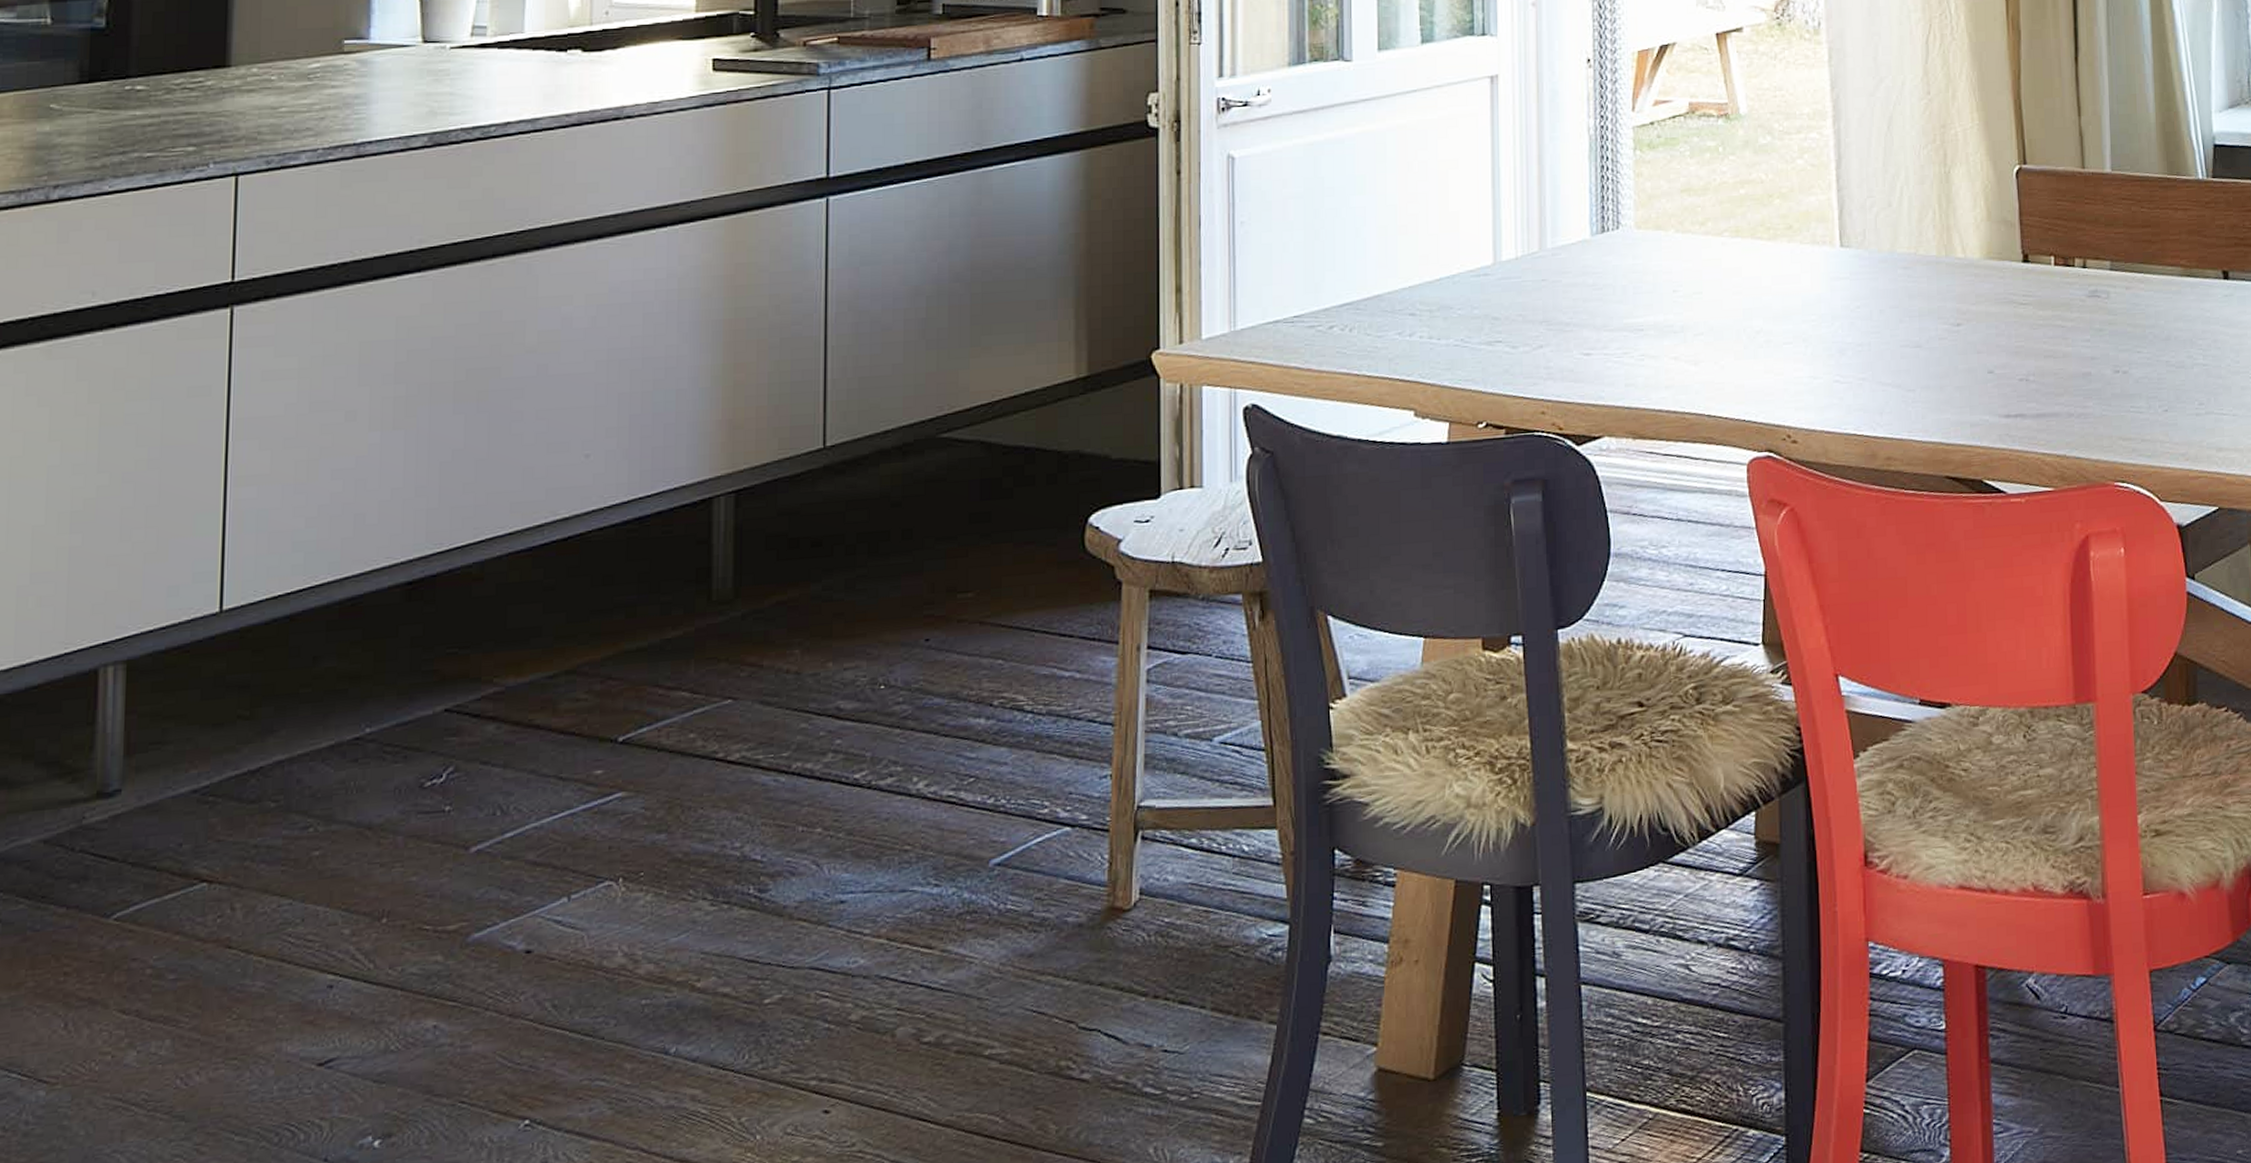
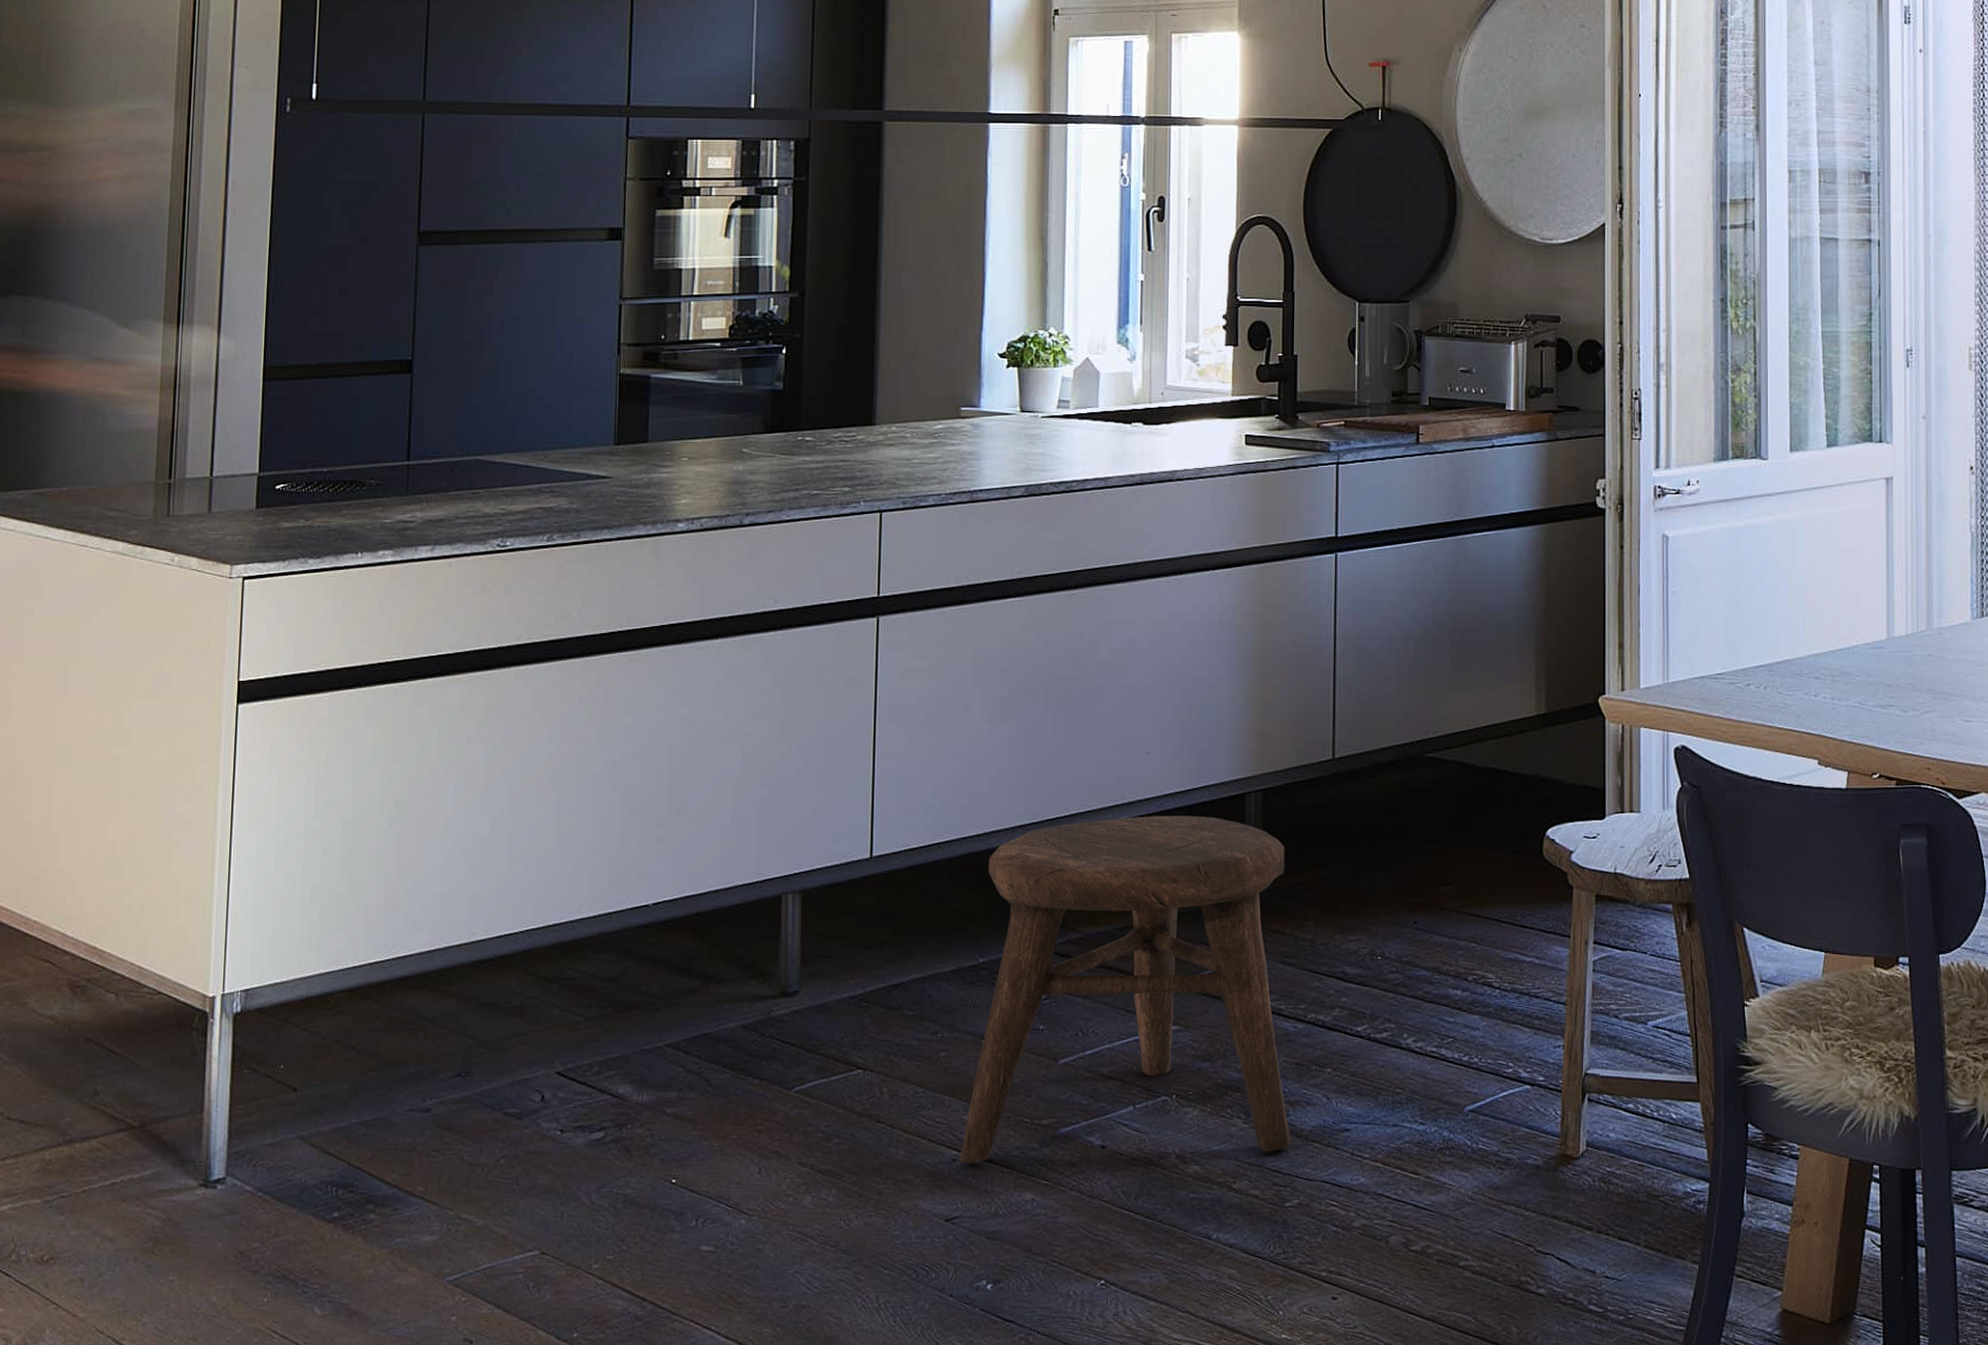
stool: none [338,529,771,989] -> present [959,815,1291,1163]

